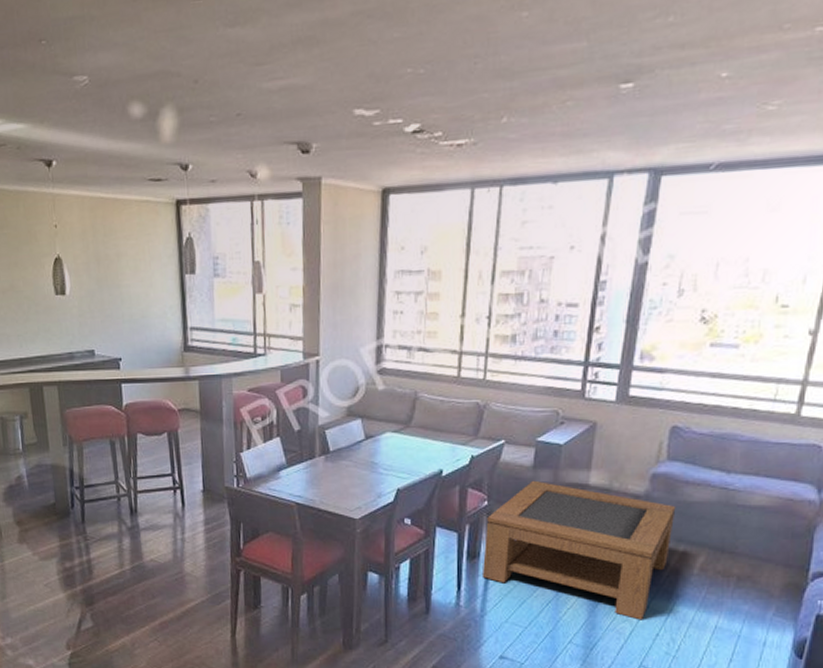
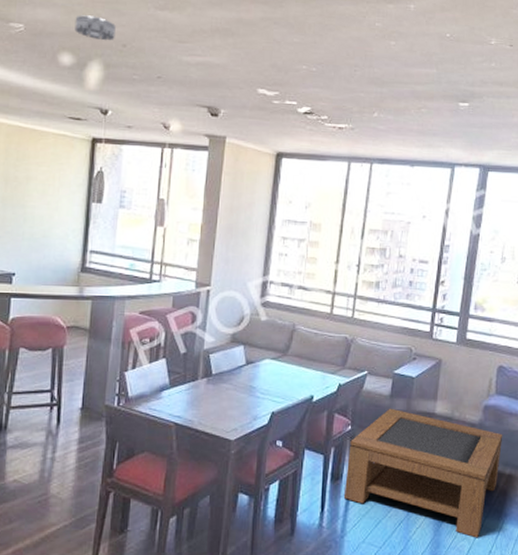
smoke detector: none [139,50,185,80] -> present [74,15,116,41]

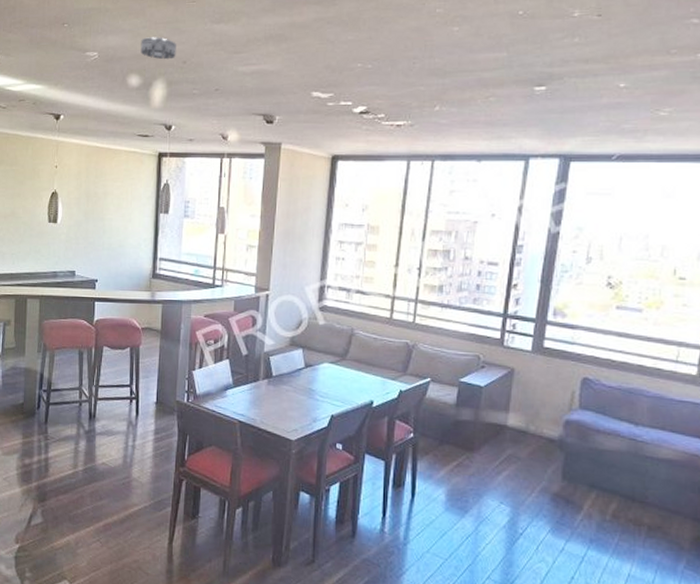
coffee table: present [343,408,503,538] -> none [406,417,589,562]

